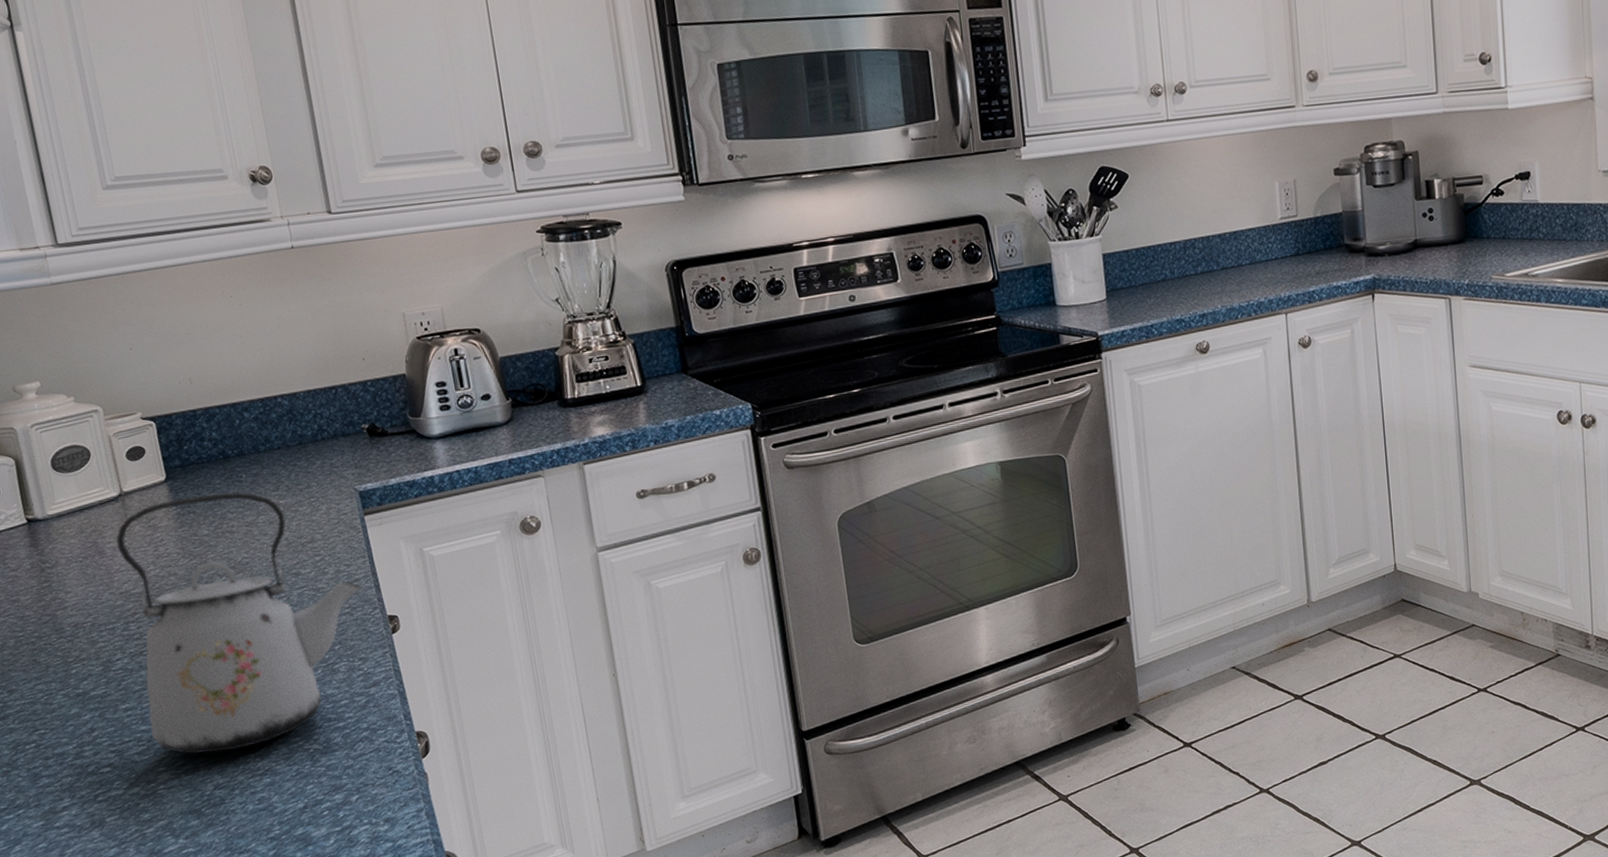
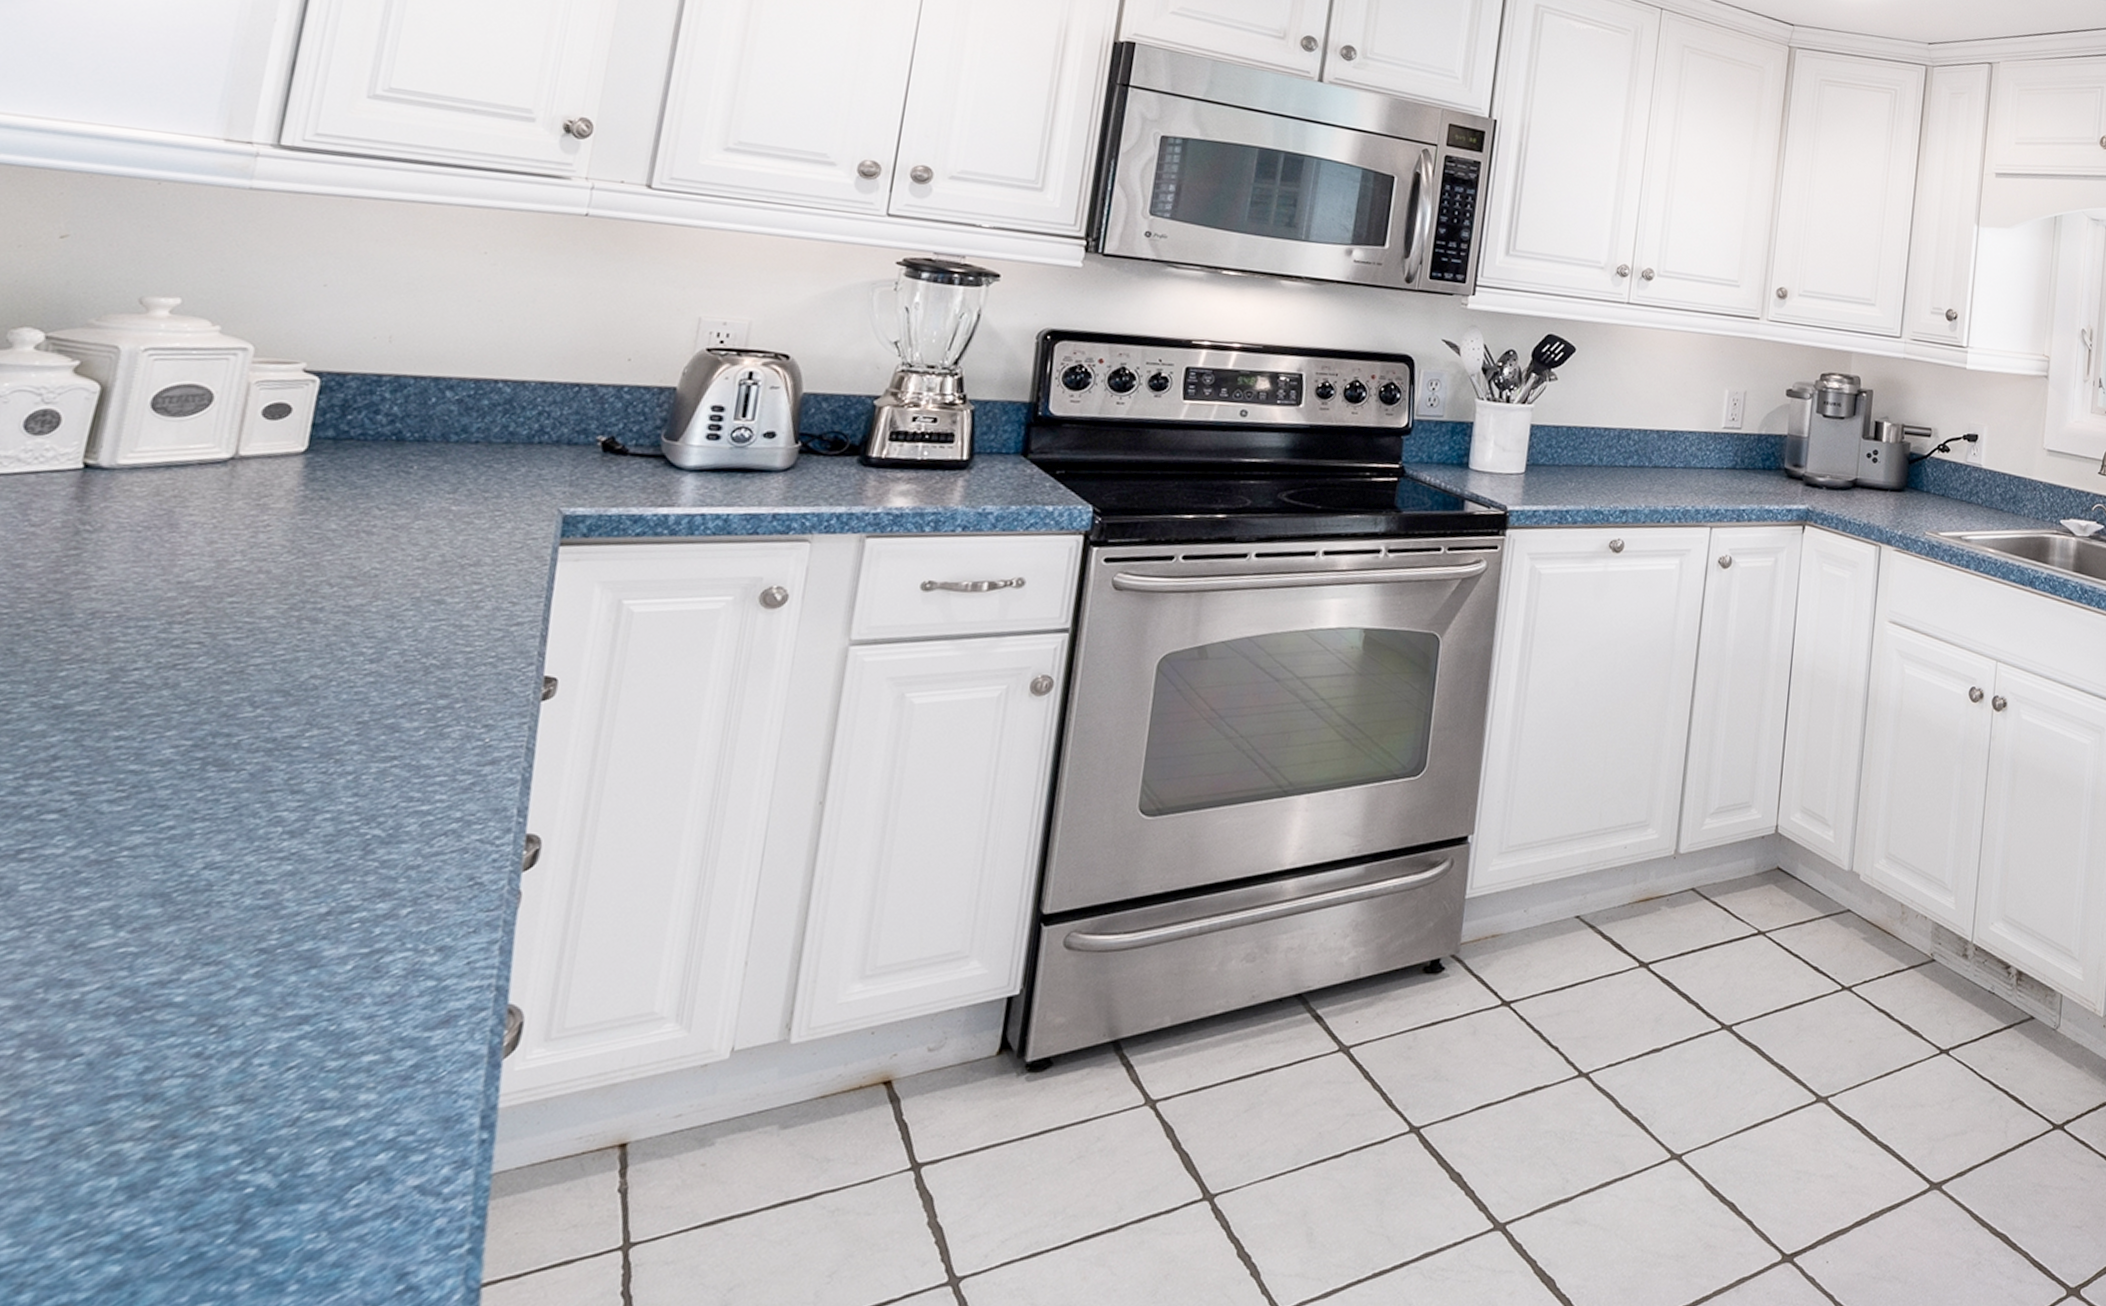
kettle: present [116,491,364,755] -> none [140,477,525,819]

